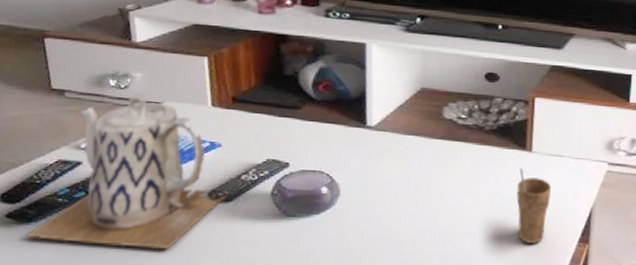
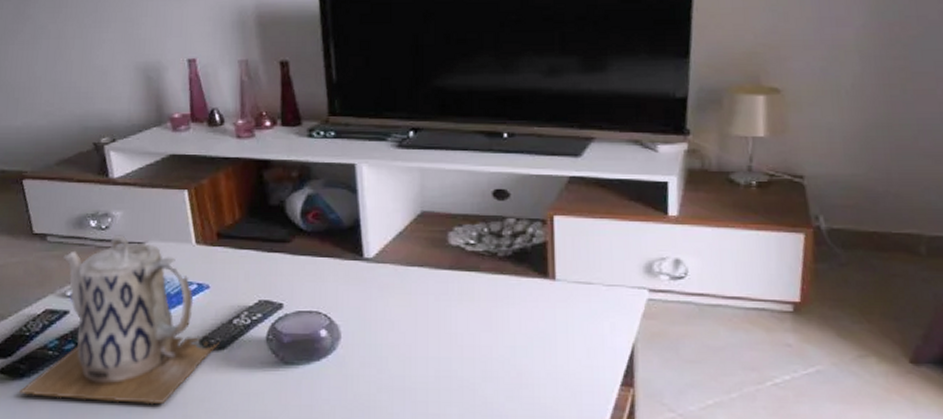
cup: present [516,168,552,245] -> none [542,299,583,390]

